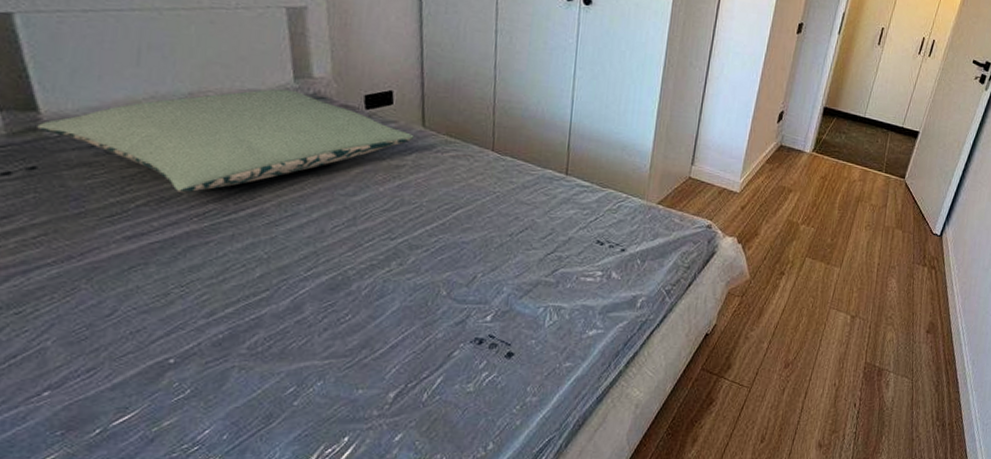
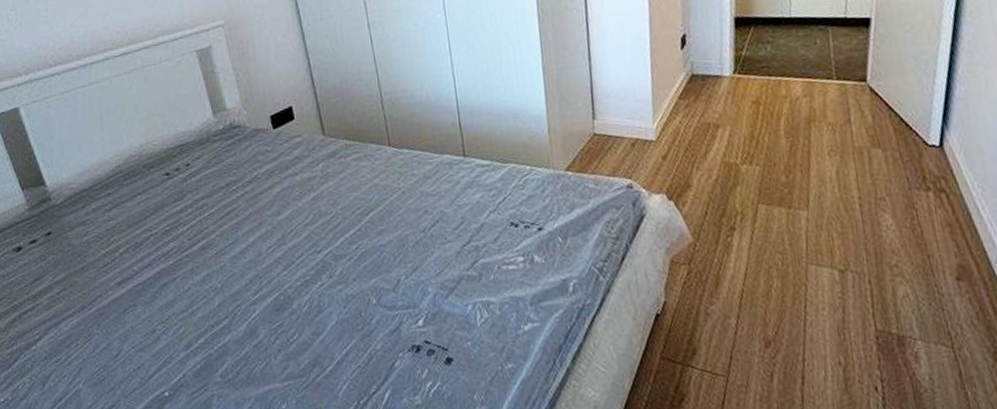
pillow: present [37,89,415,193] -> none [46,124,318,237]

